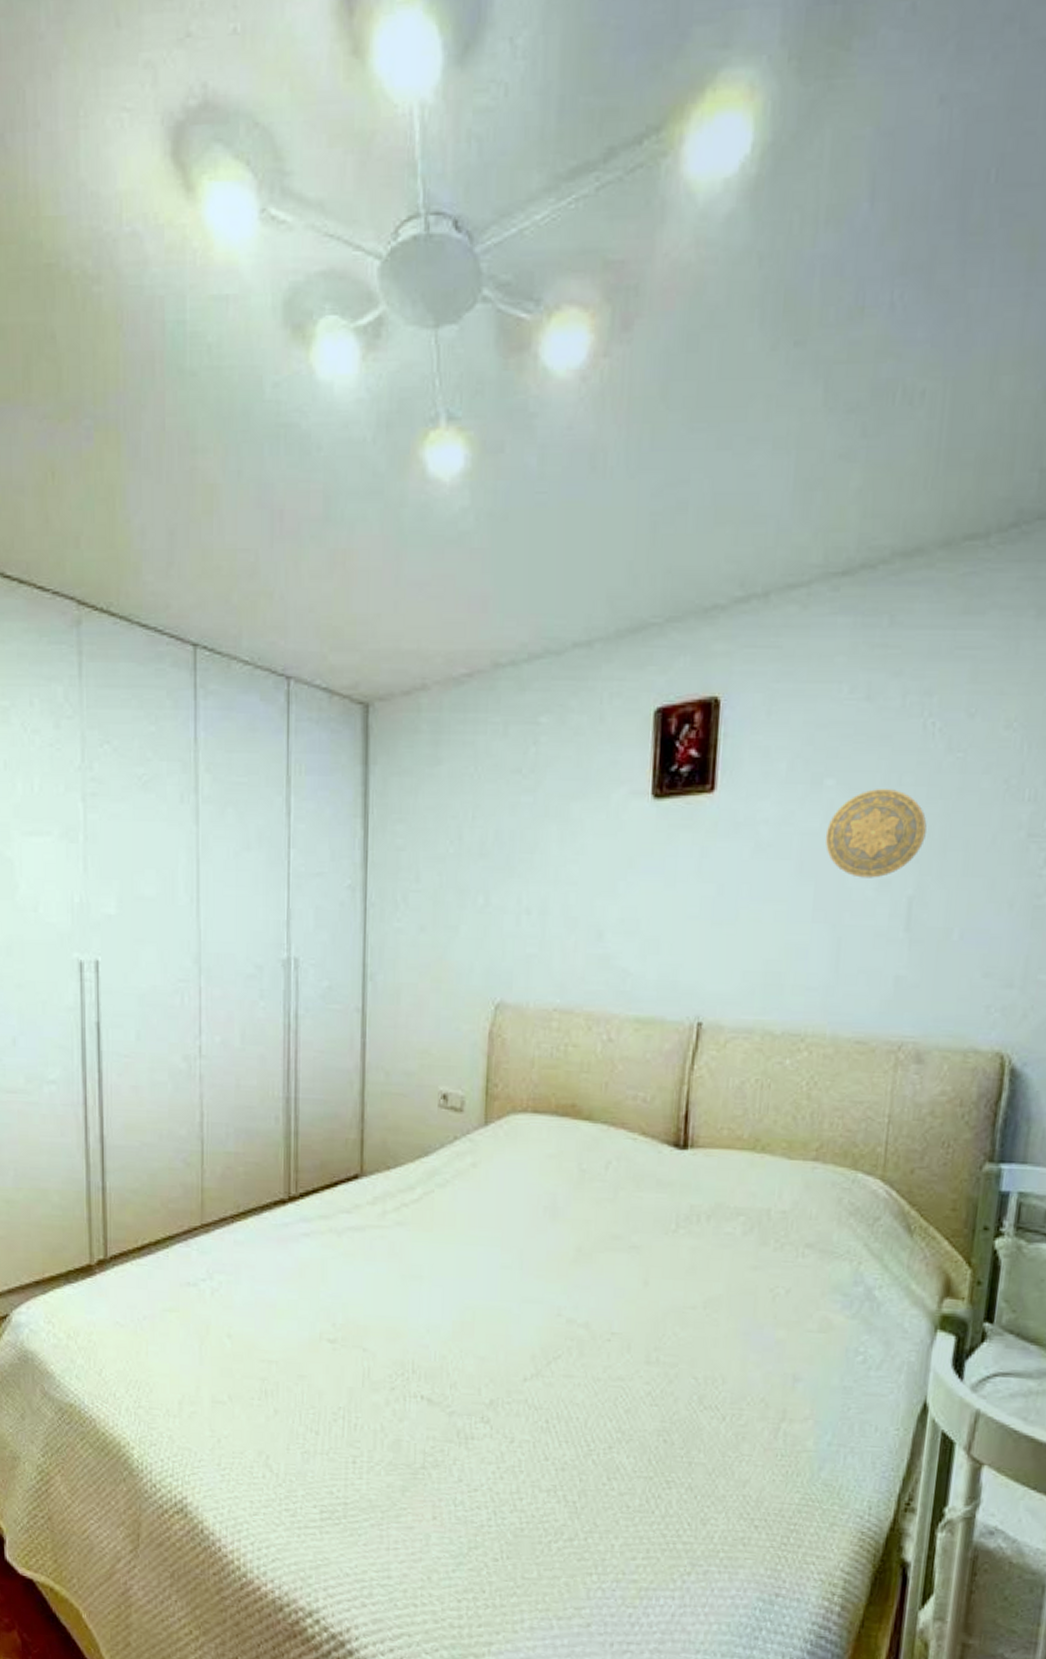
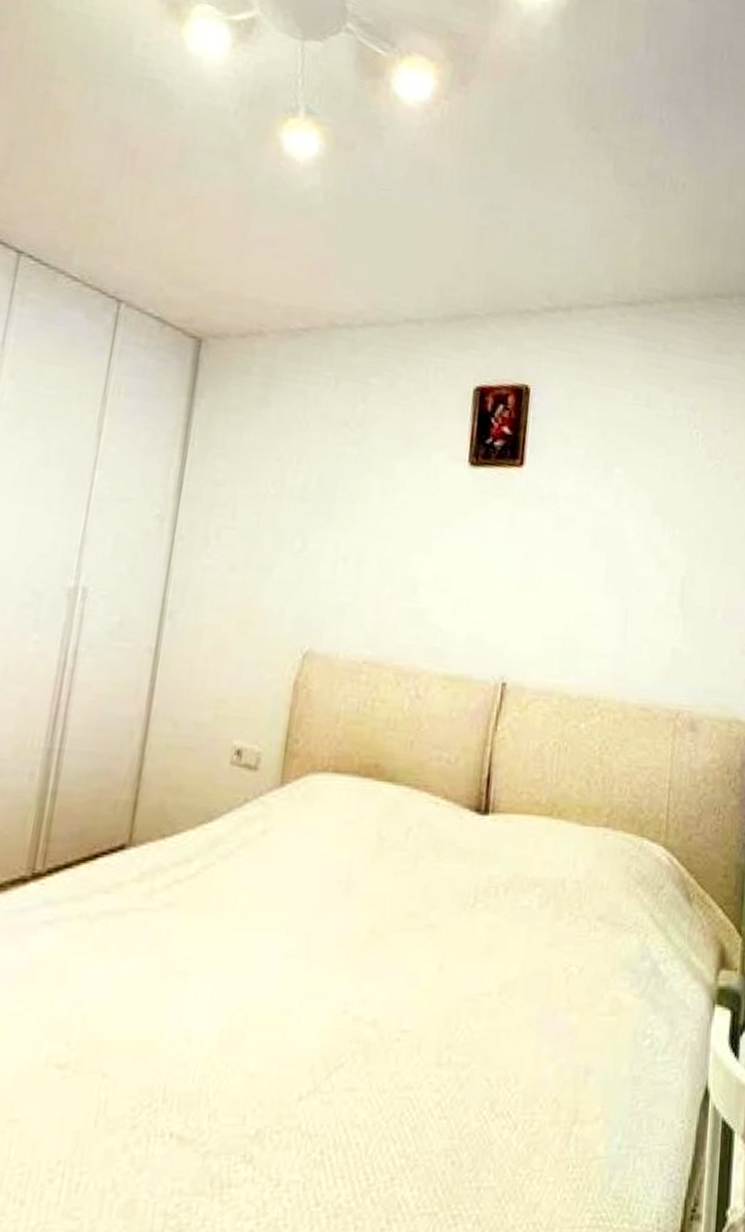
decorative plate: present [825,789,927,878] -> none [615,481,694,559]

